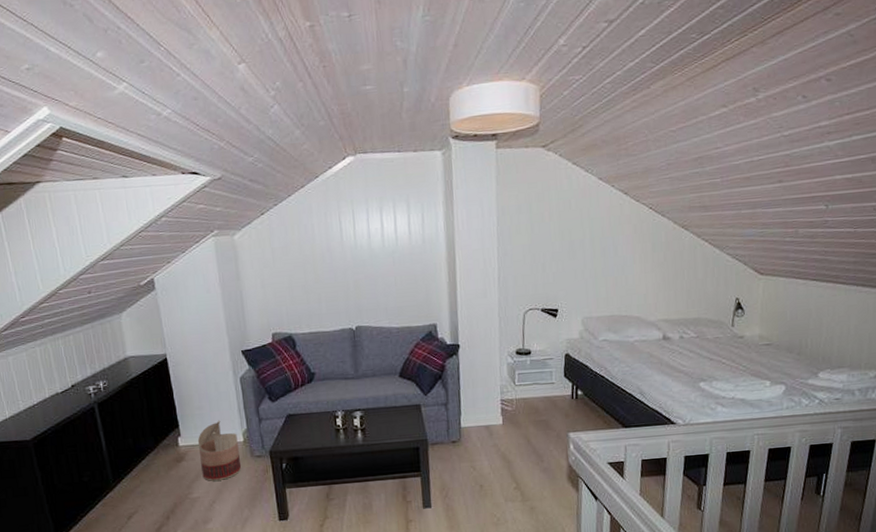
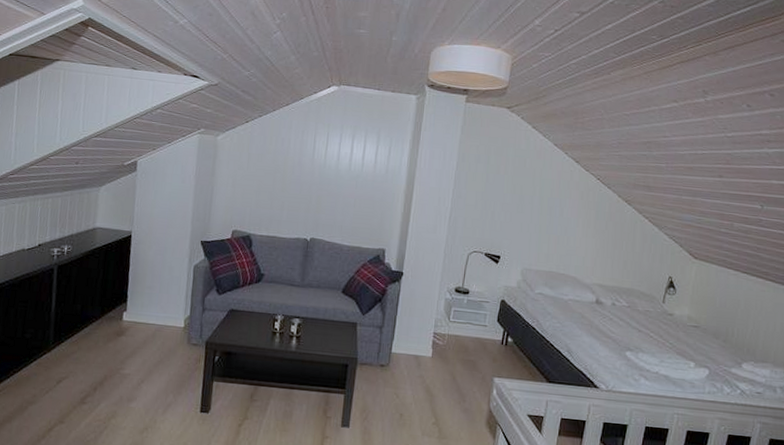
basket: present [197,420,241,481] -> none [138,302,179,362]

